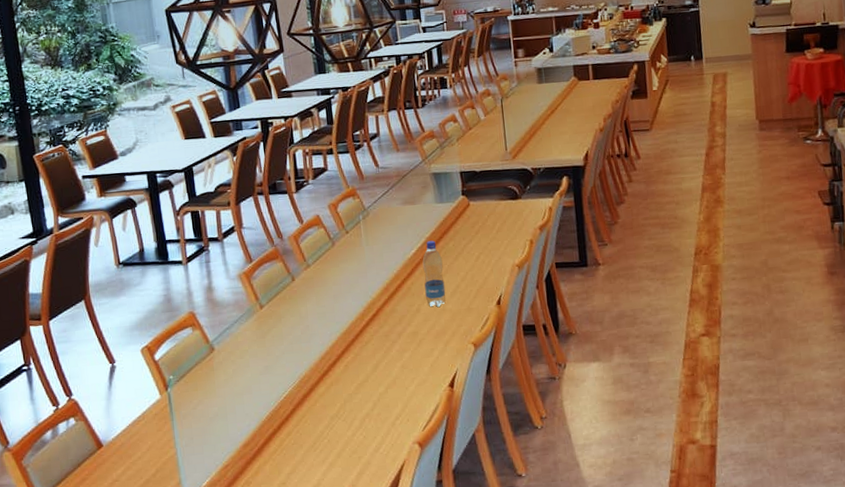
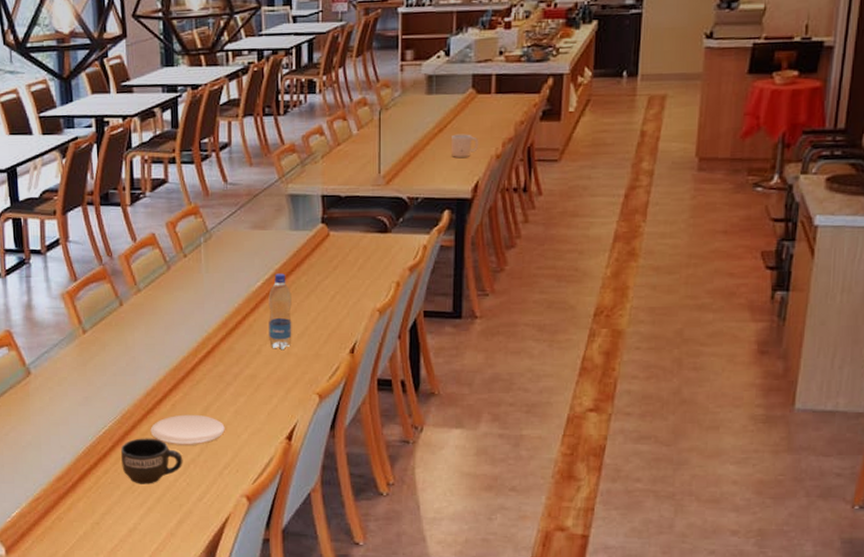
mug: none [301,398,359,442] -> present [121,438,183,484]
plate: none [327,372,394,403] -> present [150,414,225,445]
mug: none [561,113,584,133] -> present [450,134,478,157]

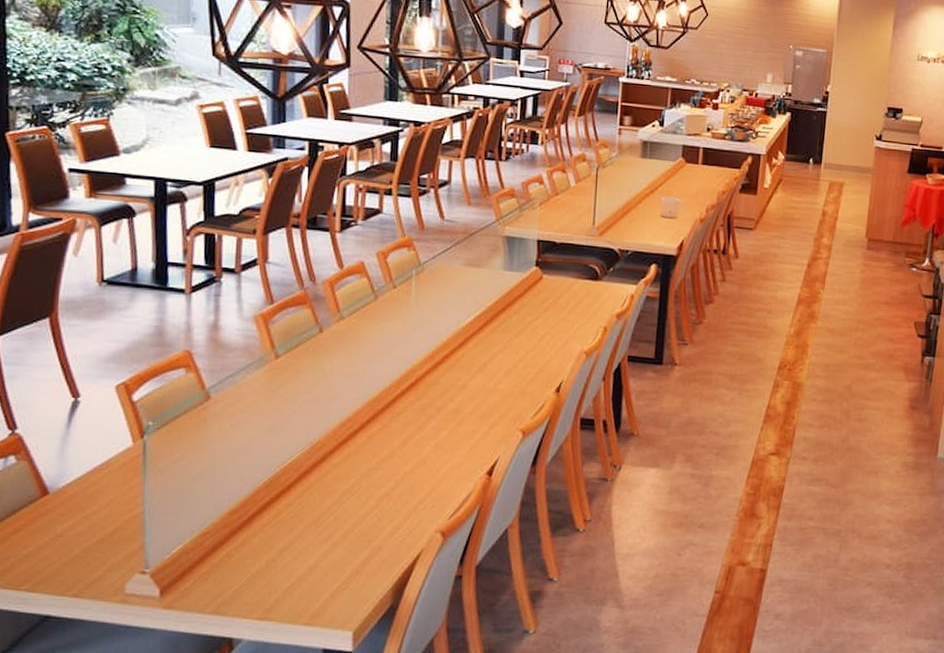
mug: present [121,438,183,484] -> none [307,470,376,519]
plate: present [150,414,225,445] -> none [342,447,424,479]
bottle: present [268,273,292,349] -> none [476,311,502,385]

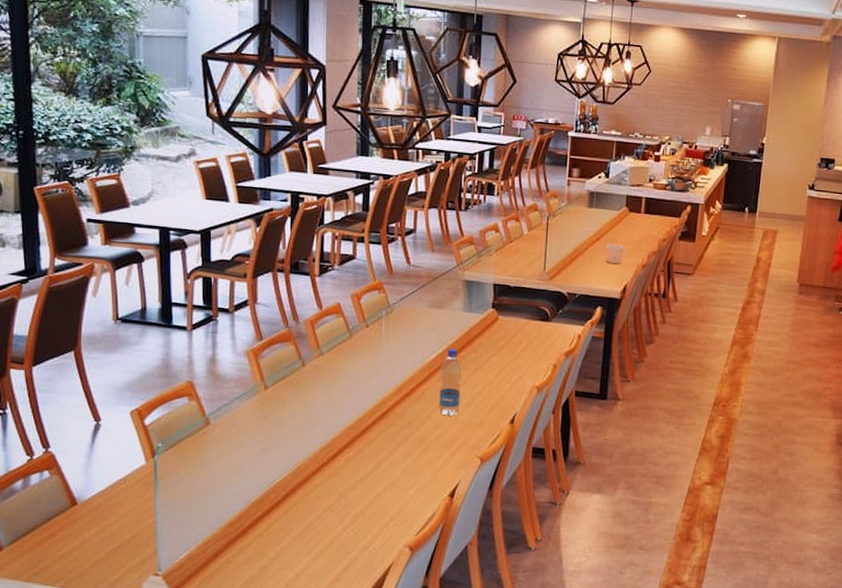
bottle: none [476,311,502,385] -> present [439,348,462,416]

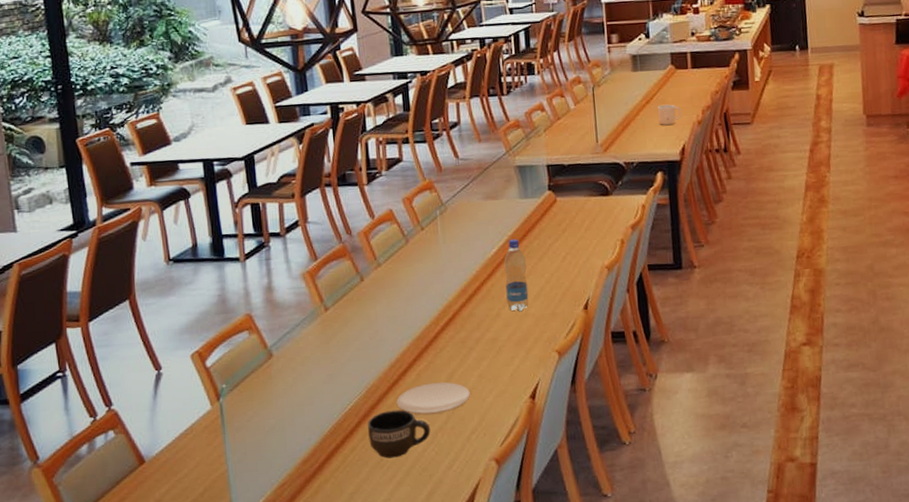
mug: none [293,489,353,533] -> present [368,409,431,459]
plate: none [323,469,394,498] -> present [396,382,470,415]

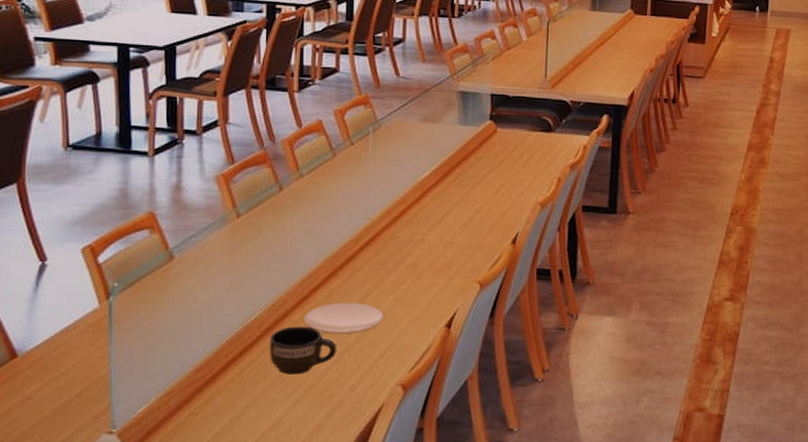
bottle: present [504,239,529,311] -> none [433,165,458,238]
mug: present [657,104,681,125] -> none [610,48,635,69]

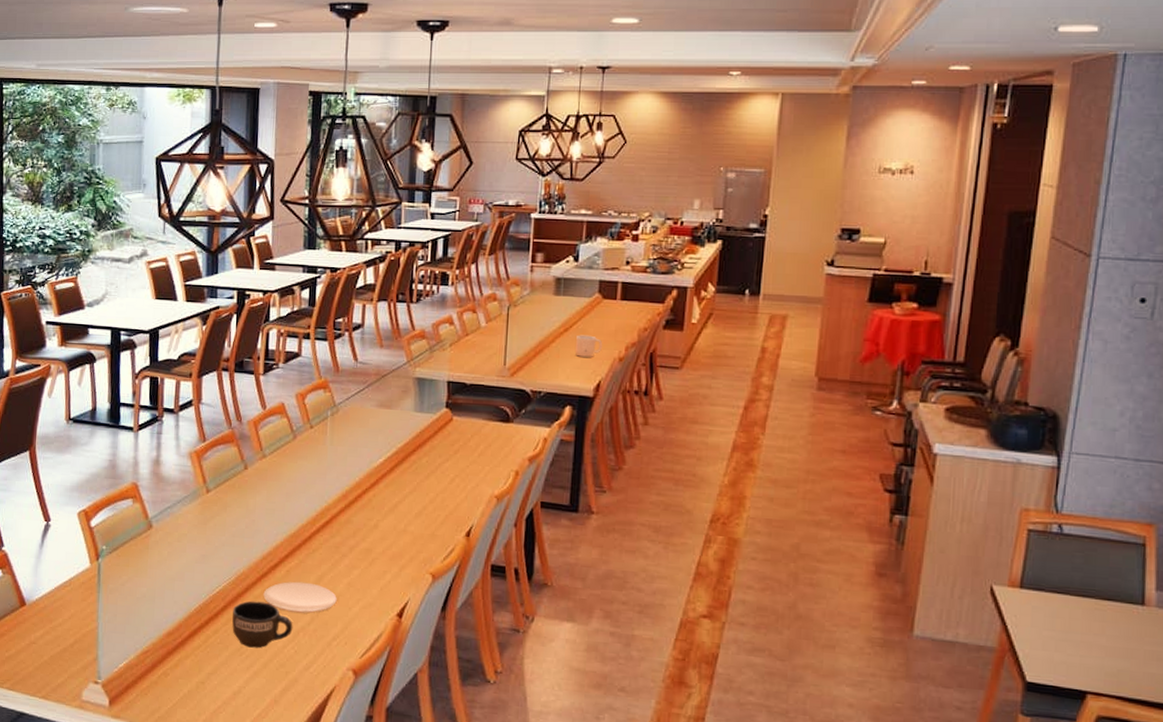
mug: none [610,48,635,69] -> present [574,335,602,357]

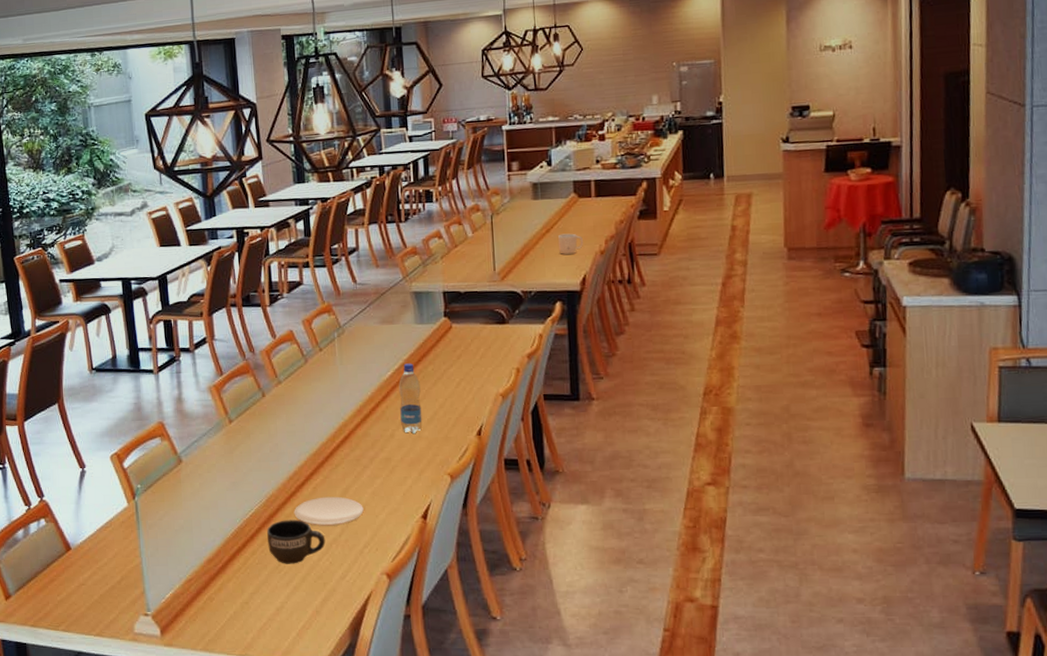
bottle: none [387,452,412,526] -> present [398,363,423,433]

